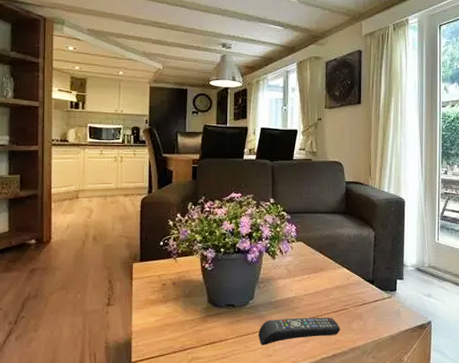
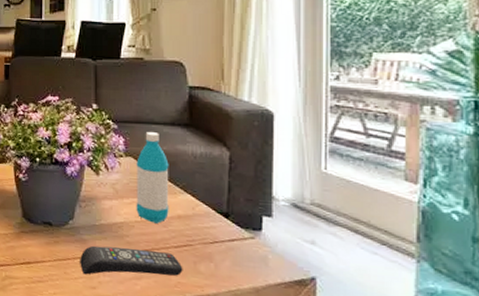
water bottle: none [305,220,330,295] -> present [136,132,169,224]

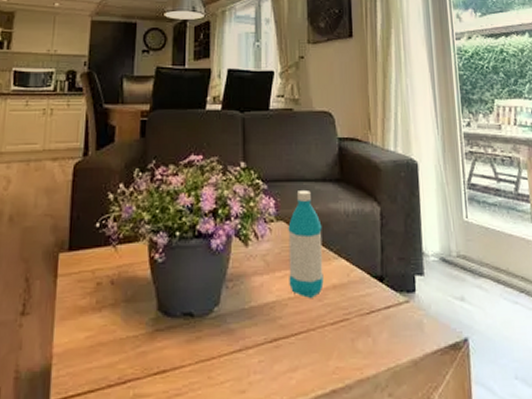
remote control: present [80,245,183,276] -> none [227,332,341,376]

